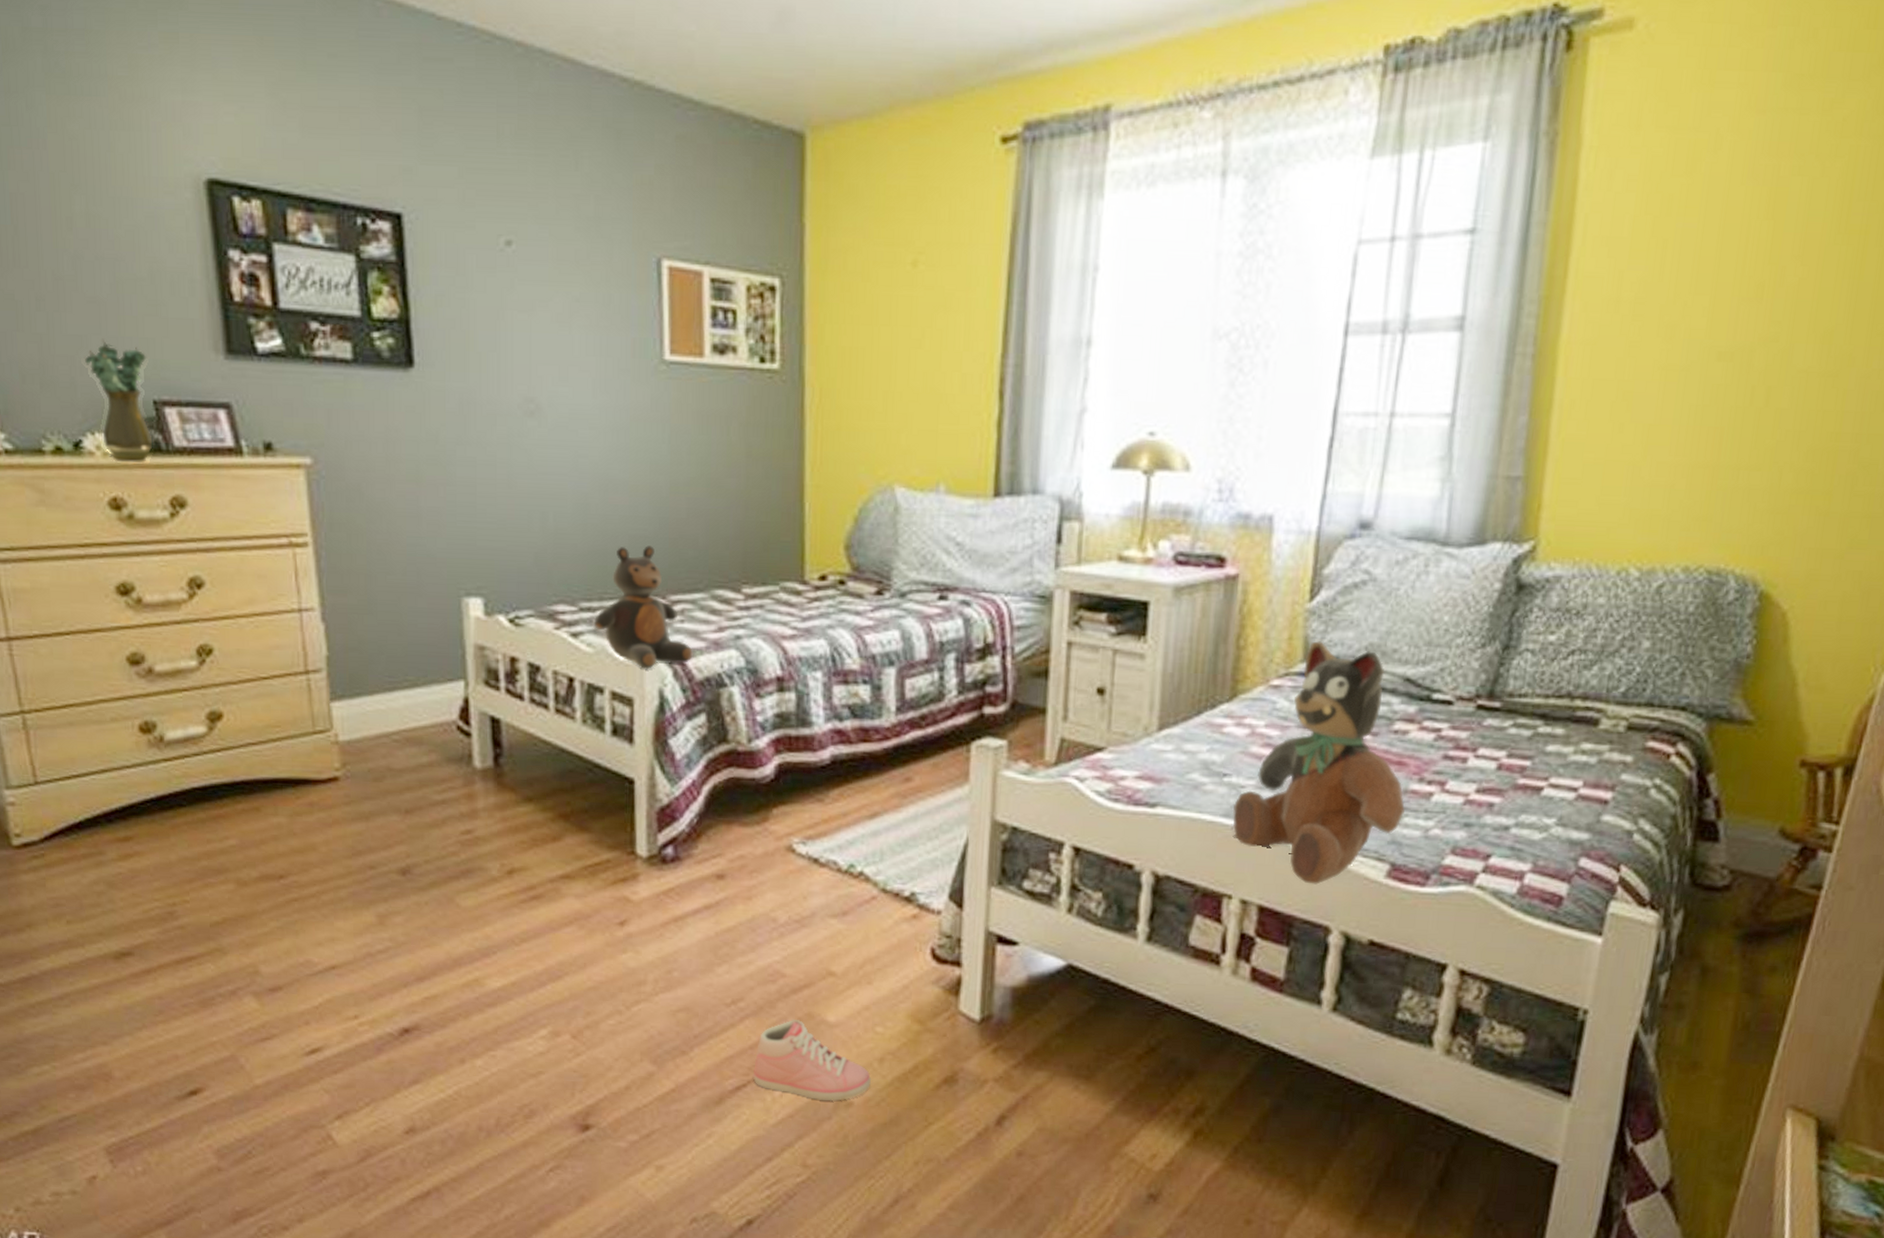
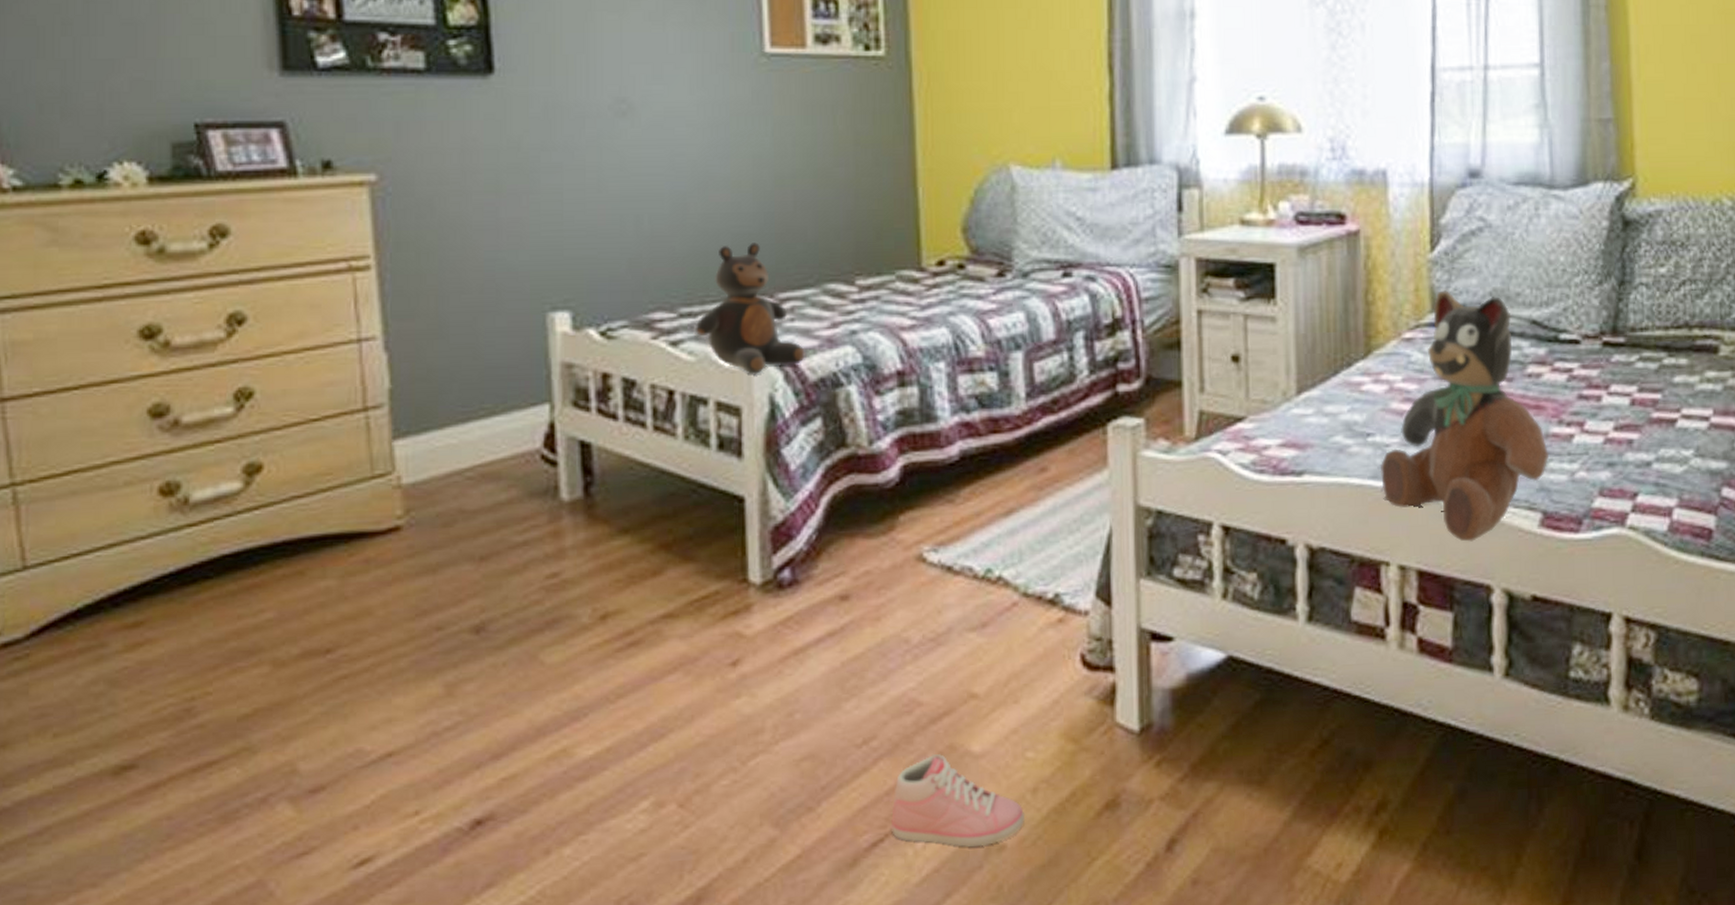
vase: present [85,338,153,463] -> none [116,61,192,193]

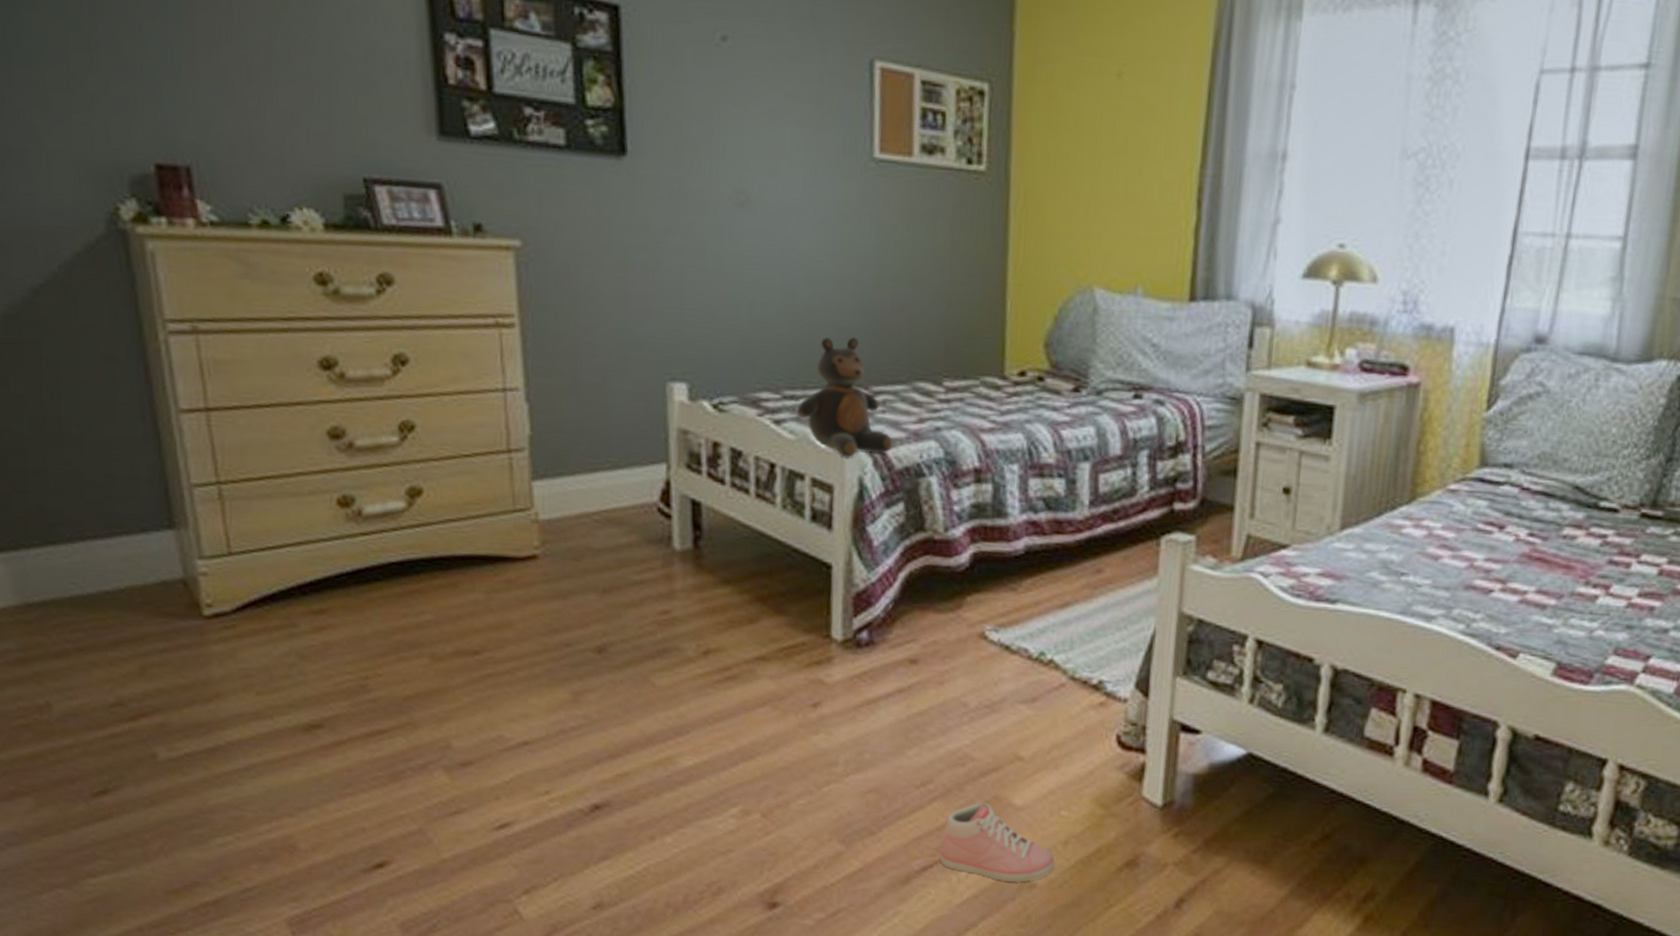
stuffed animal: present [1380,290,1550,542] -> none [1408,448,1572,681]

